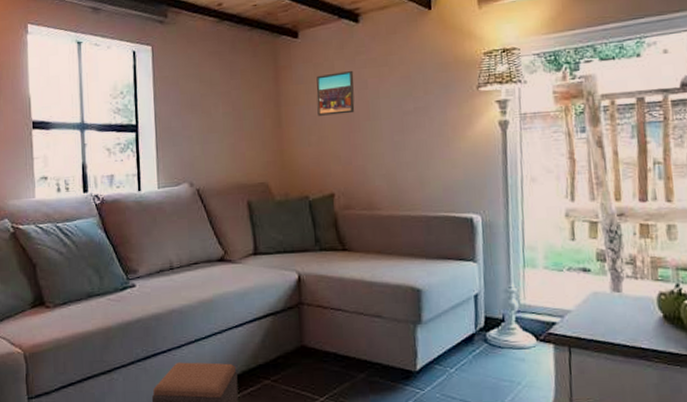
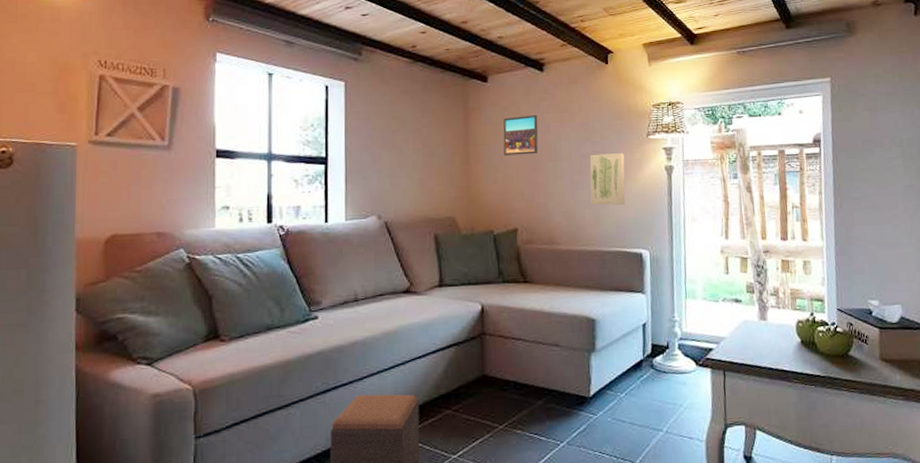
wall art: none [412,108,453,167] -> present [589,153,625,206]

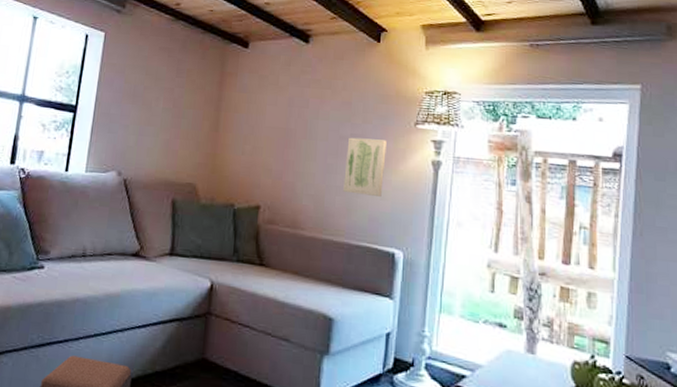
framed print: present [503,114,538,156] -> none [256,87,297,130]

